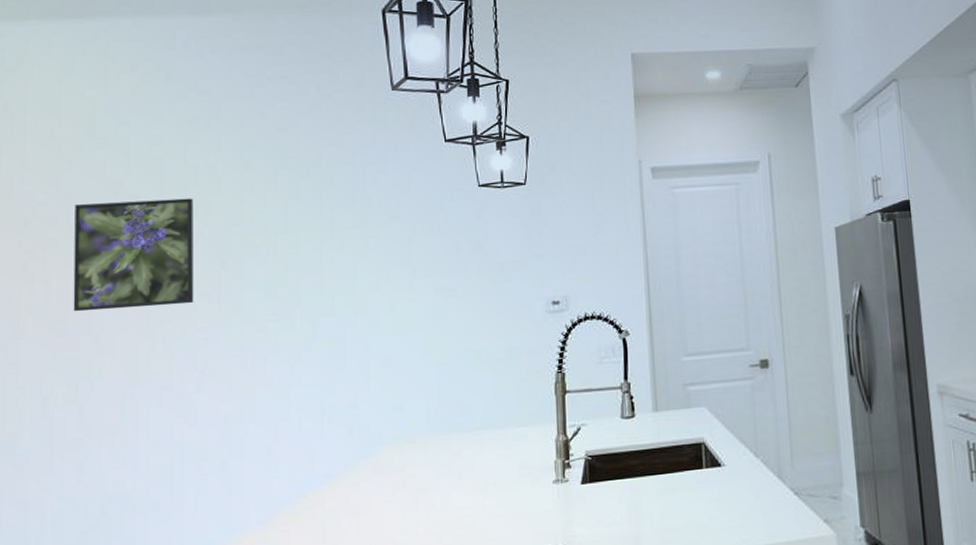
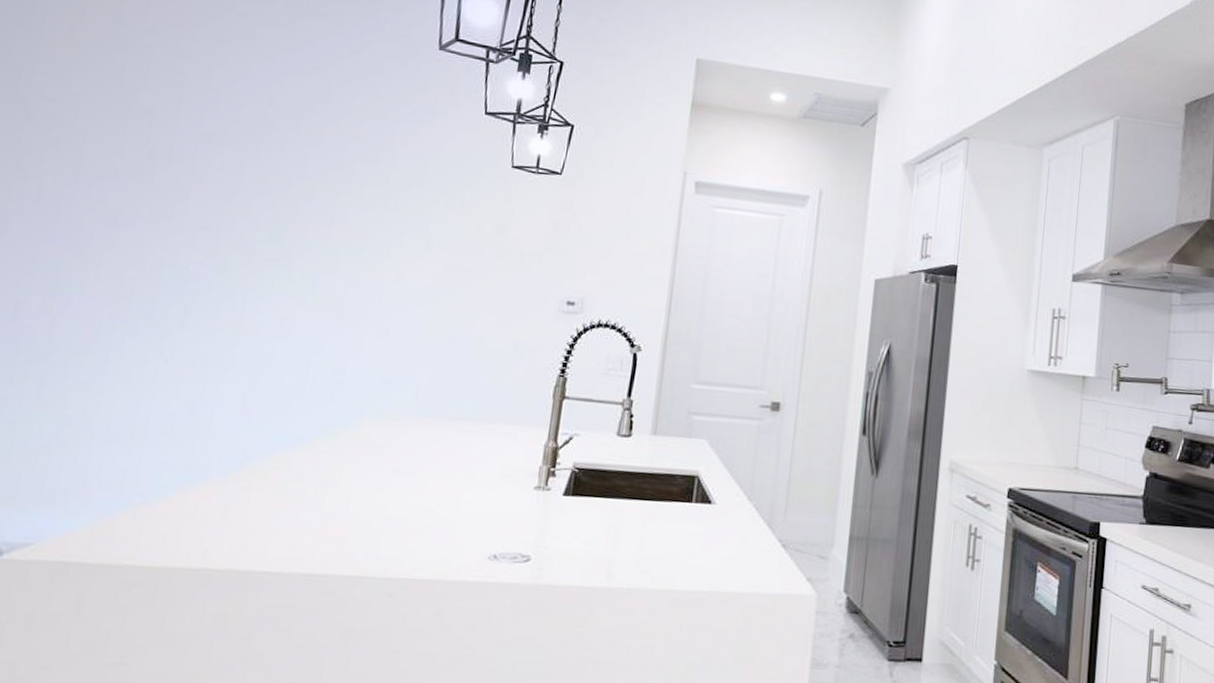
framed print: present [73,198,194,312] -> none [63,107,210,234]

